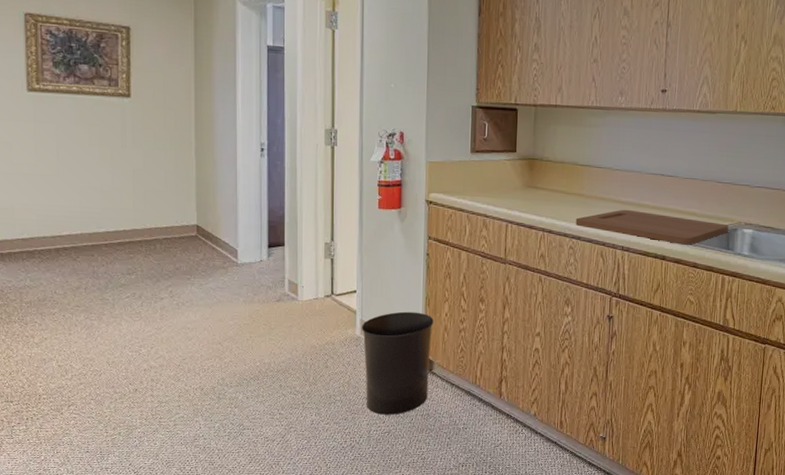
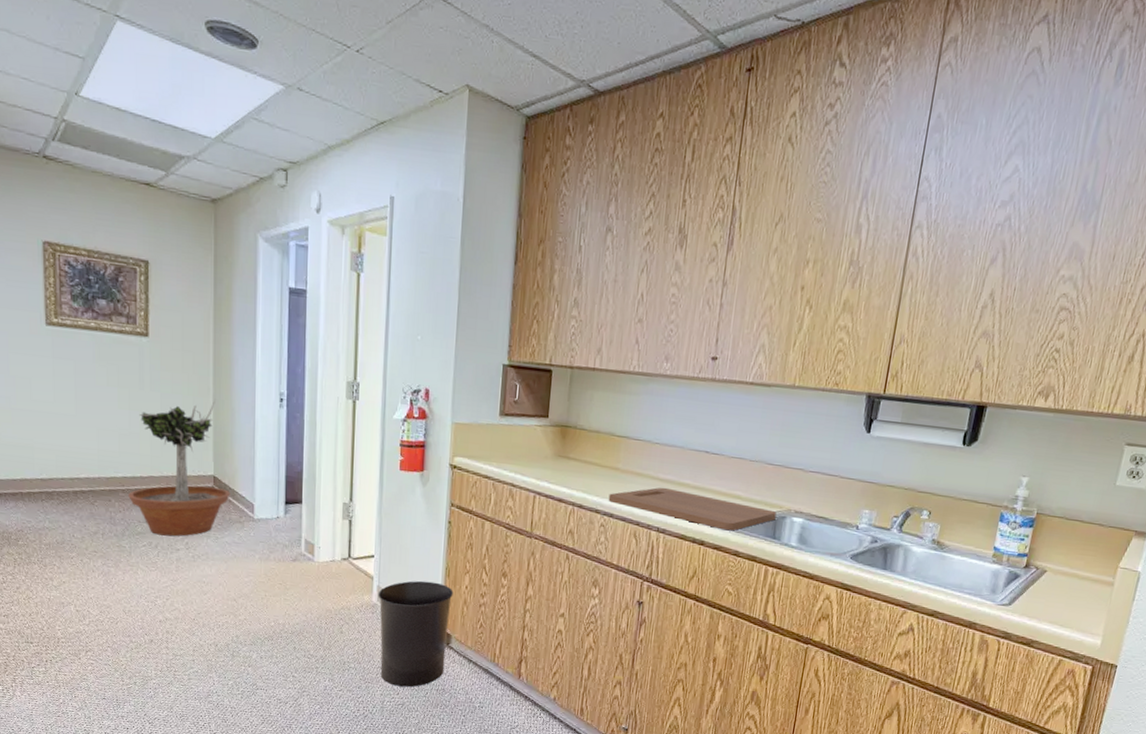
potted tree: none [111,152,214,286] -> present [128,399,230,537]

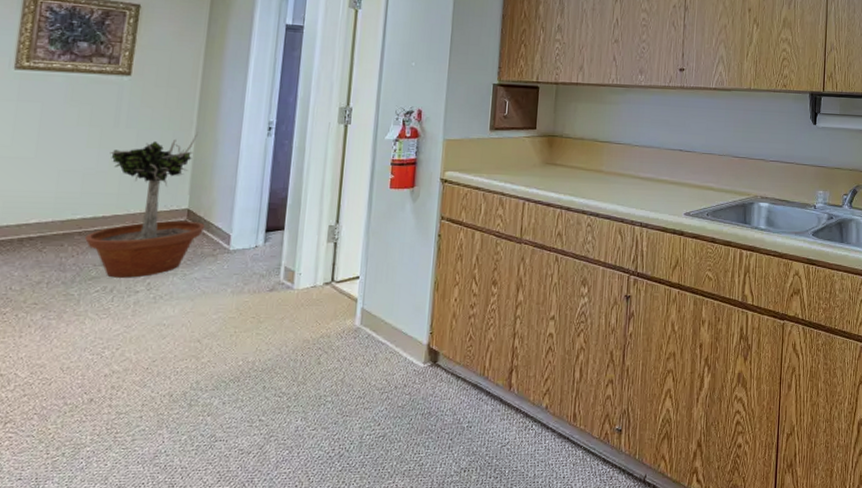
waste bin: present [378,580,453,687] -> none [360,298,442,416]
cutting board: present [608,487,777,531] -> none [594,185,745,220]

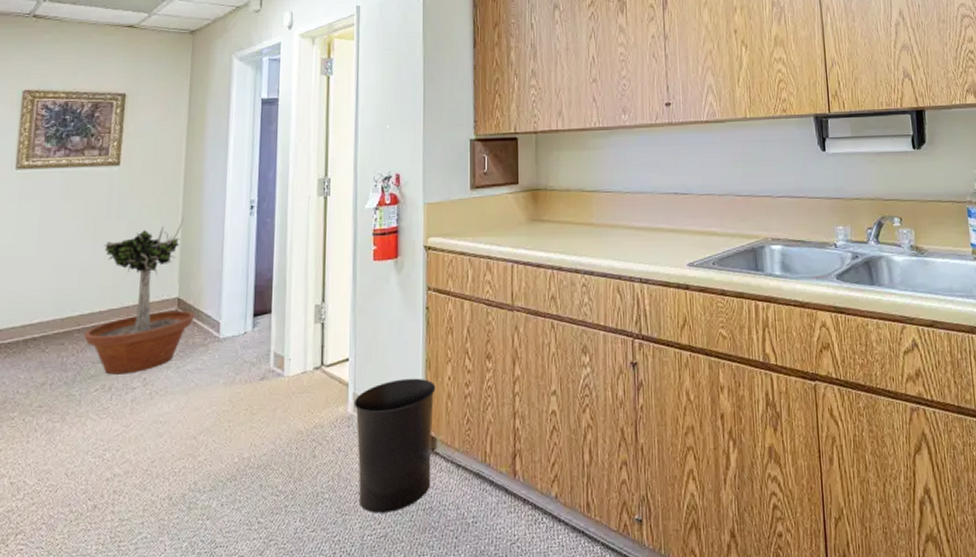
waste bin: none [360,298,442,416] -> present [353,378,436,513]

